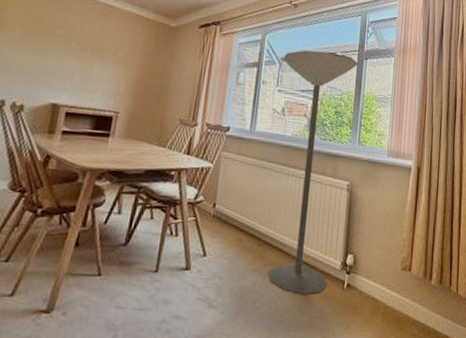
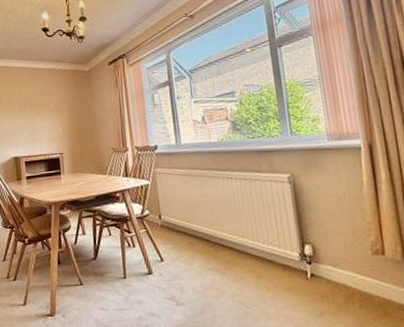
floor lamp: present [267,50,358,295] -> none [191,49,289,288]

